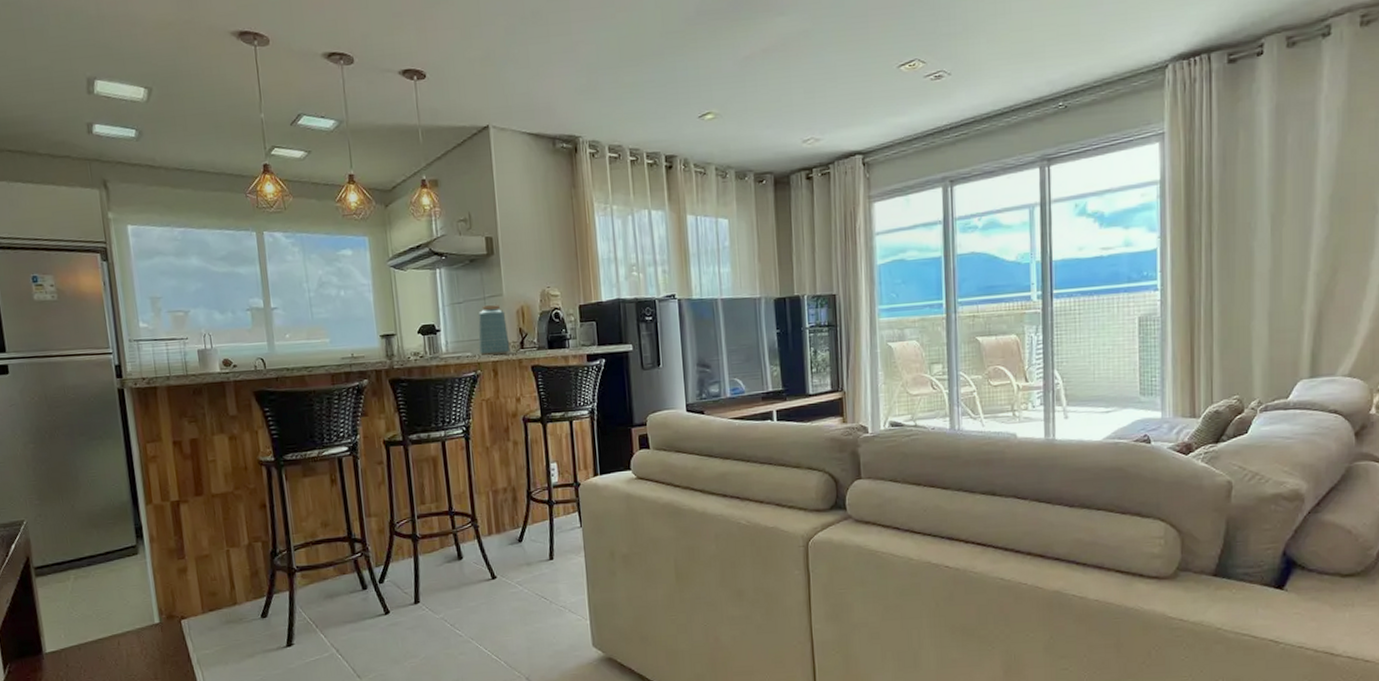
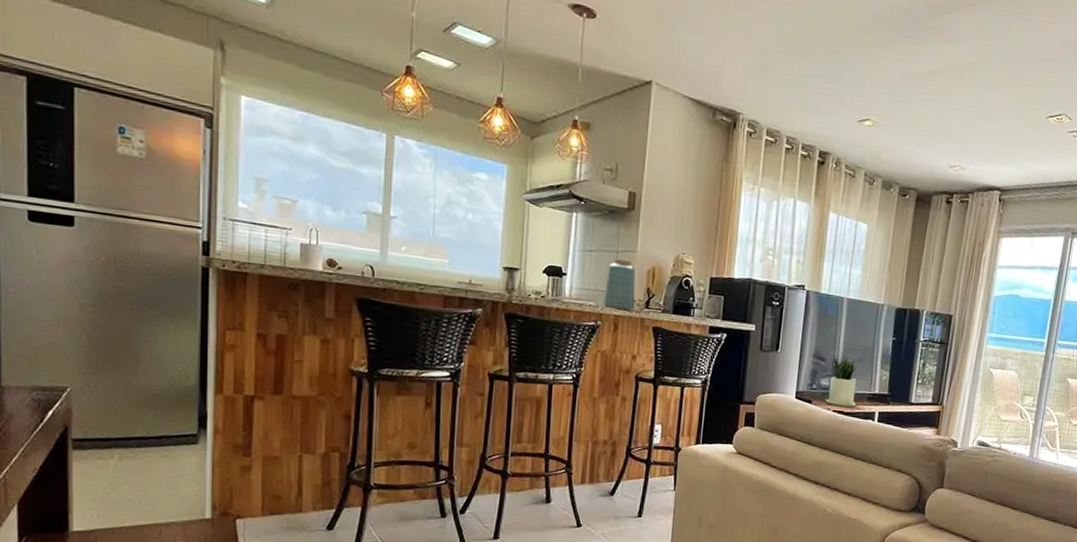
planter: none [717,360,751,412] -> present [825,357,857,407]

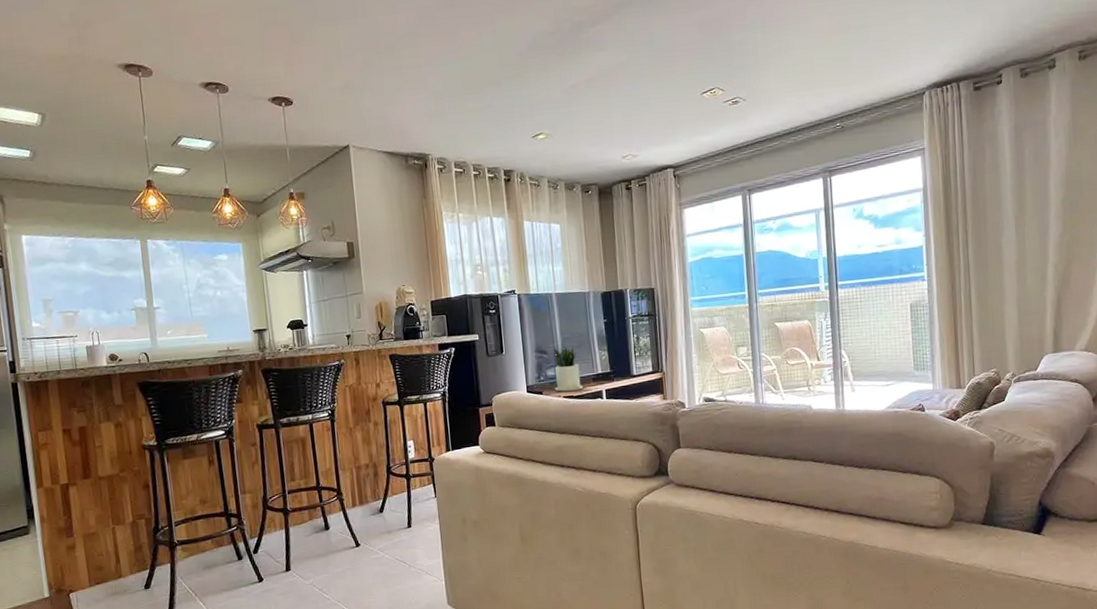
vase: present [602,258,636,311] -> none [341,301,371,347]

